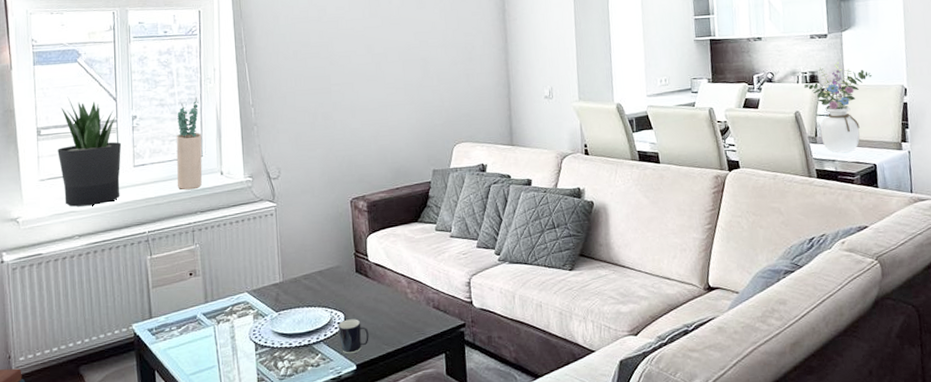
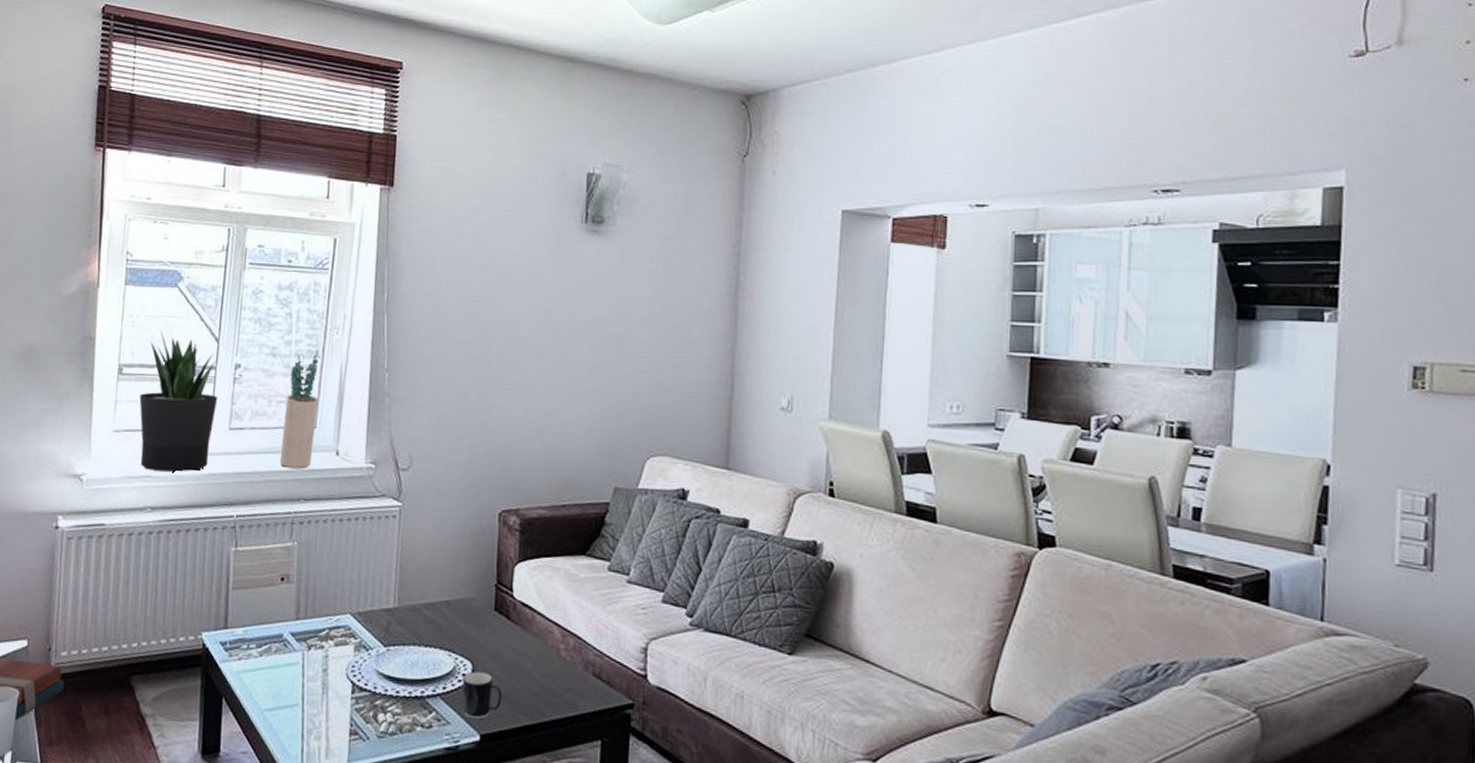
bouquet: present [803,61,872,153] -> none [1166,412,1277,548]

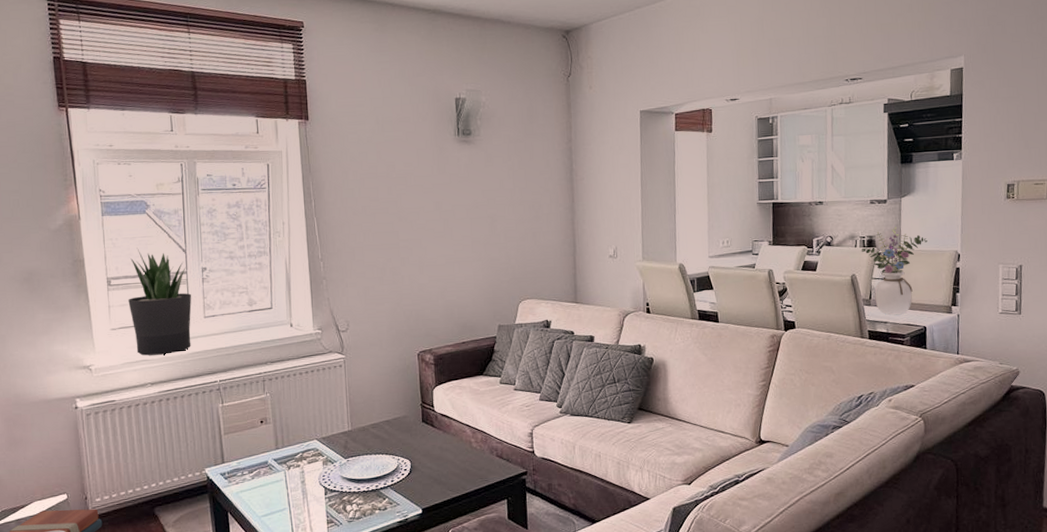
vase: present [279,349,321,470] -> none [246,249,273,341]
mug: present [462,671,502,720] -> none [404,466,435,499]
bouquet: none [1166,412,1277,548] -> present [861,226,928,316]

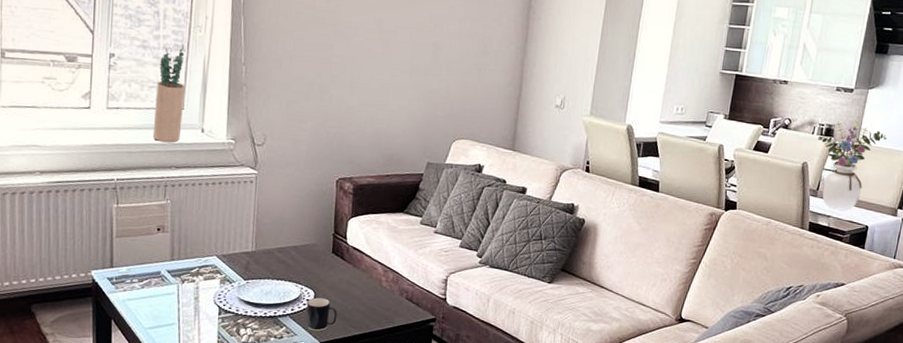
planter: present [128,248,192,356] -> none [23,20,96,143]
vase: none [246,249,273,341] -> present [152,44,186,143]
mug: none [404,466,435,499] -> present [306,297,337,332]

